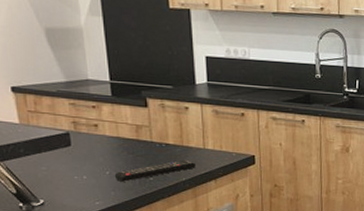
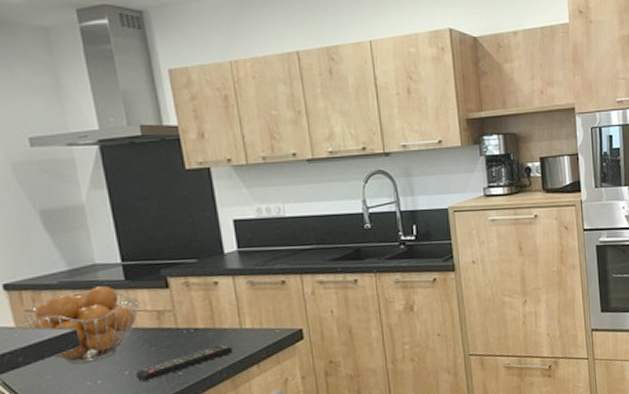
fruit basket: none [26,98,122,160] -> present [23,286,140,364]

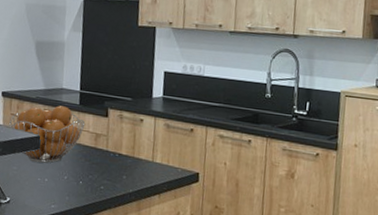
remote control: present [135,344,233,382] -> none [70,171,143,188]

